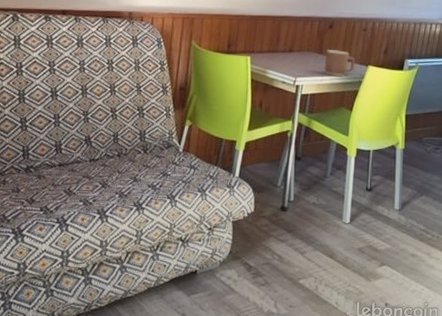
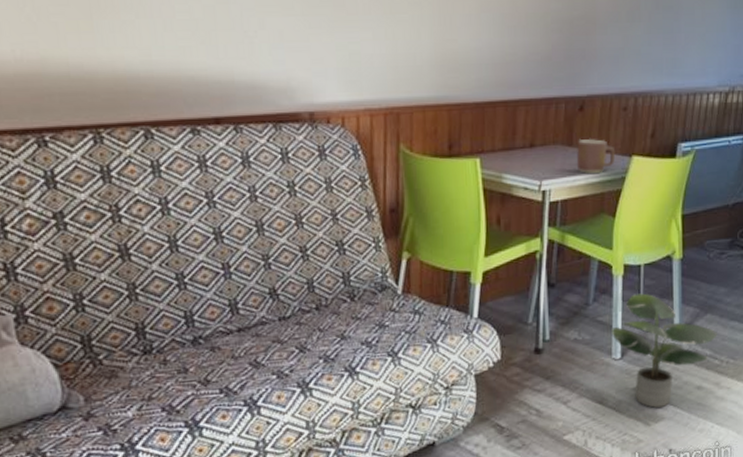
potted plant: none [343,173,430,268] -> present [611,293,717,408]

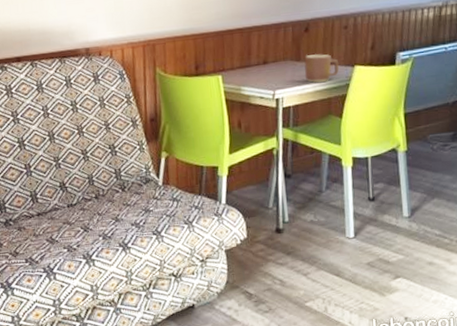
potted plant: present [611,293,717,408] -> none [344,181,446,281]

